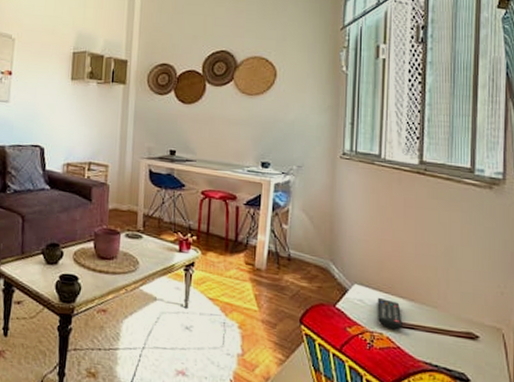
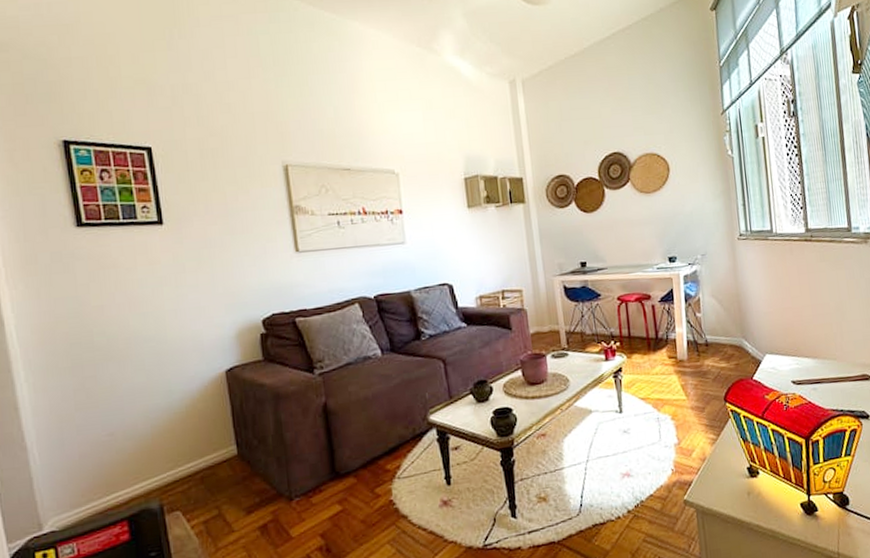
remote control: present [377,297,403,330] -> none [786,361,811,388]

